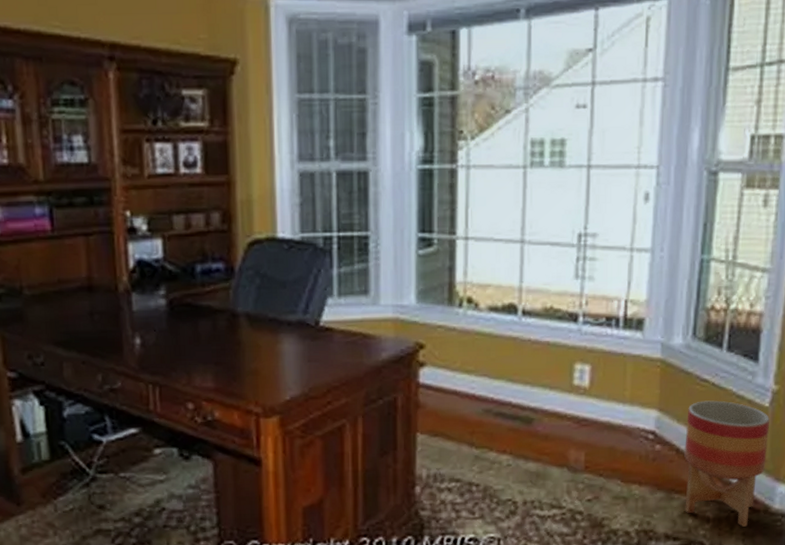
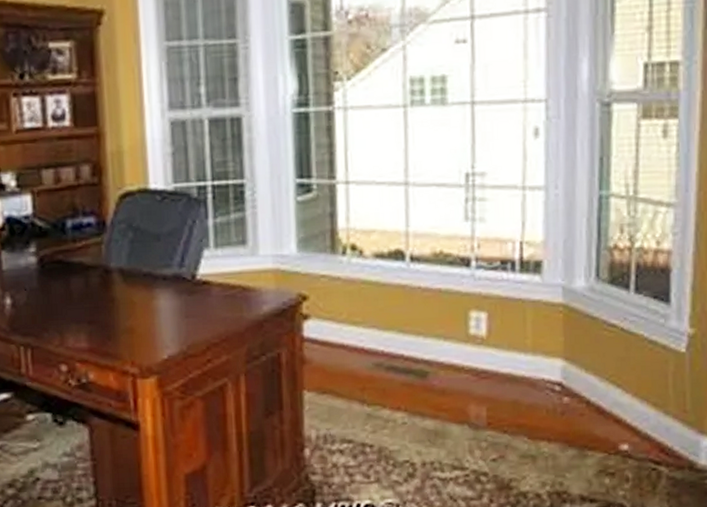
planter: present [684,400,769,527] -> none [595,347,688,486]

